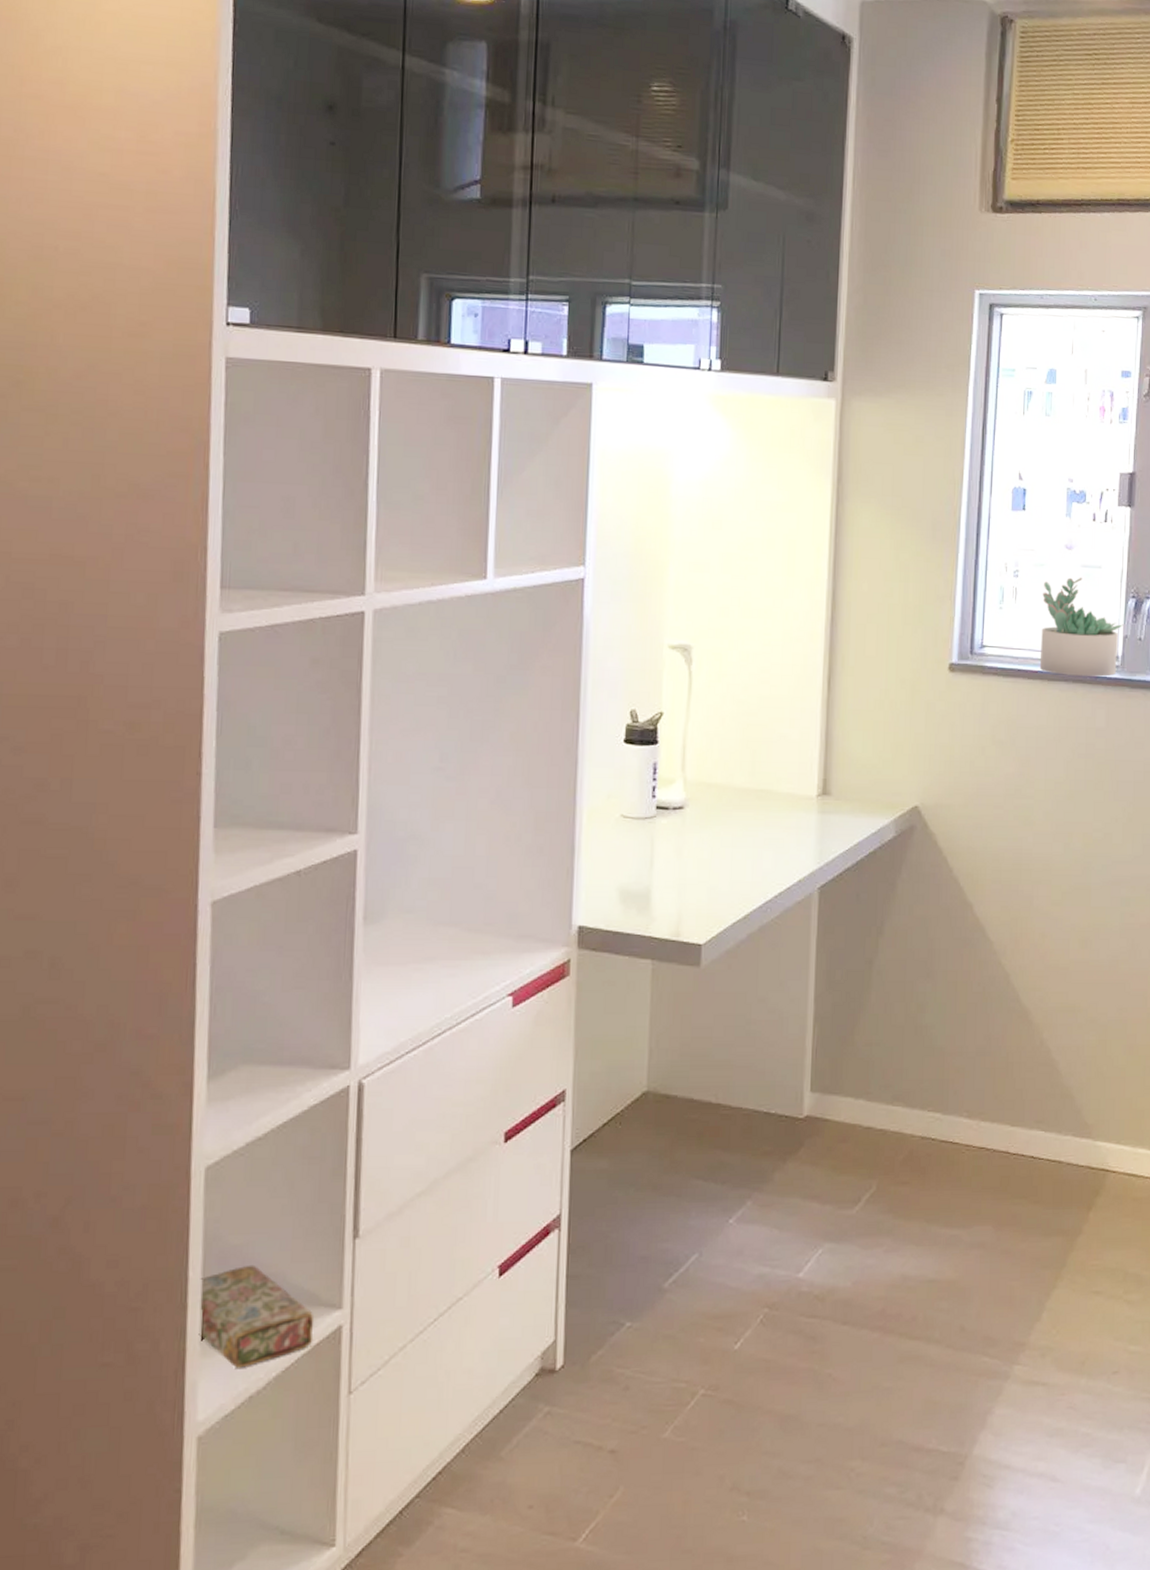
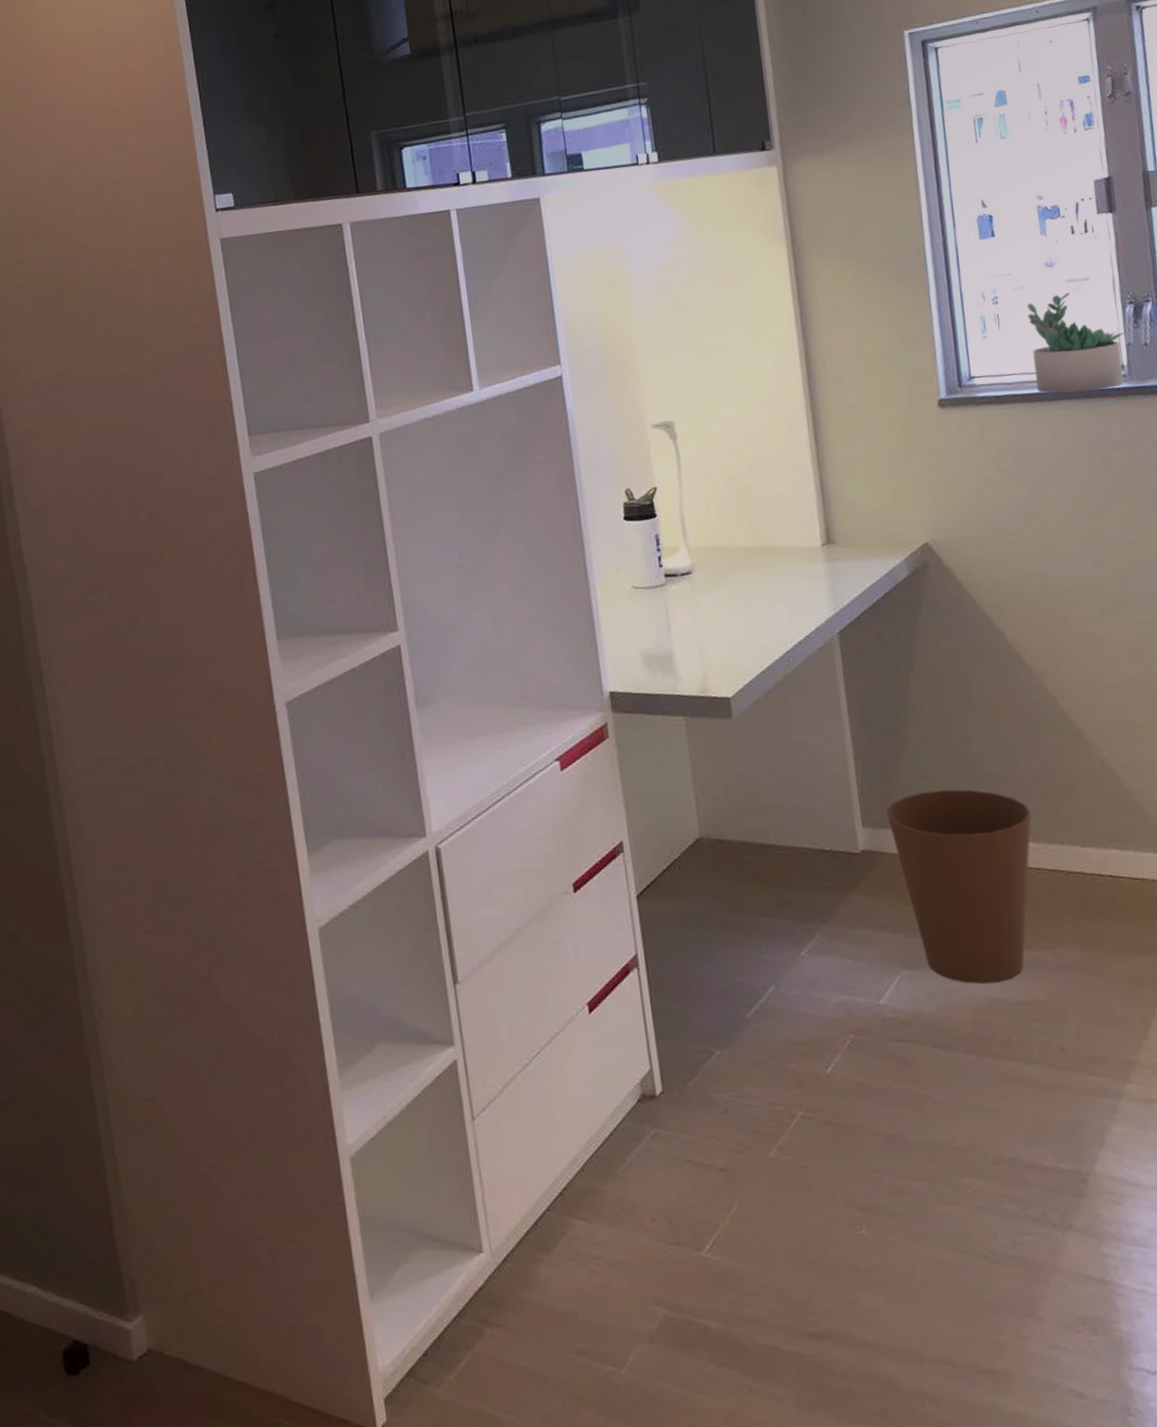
decorative box: present [198,1264,314,1368] -> none [330,1010,434,1099]
trash bin: none [836,1059,971,1260] -> present [886,789,1032,984]

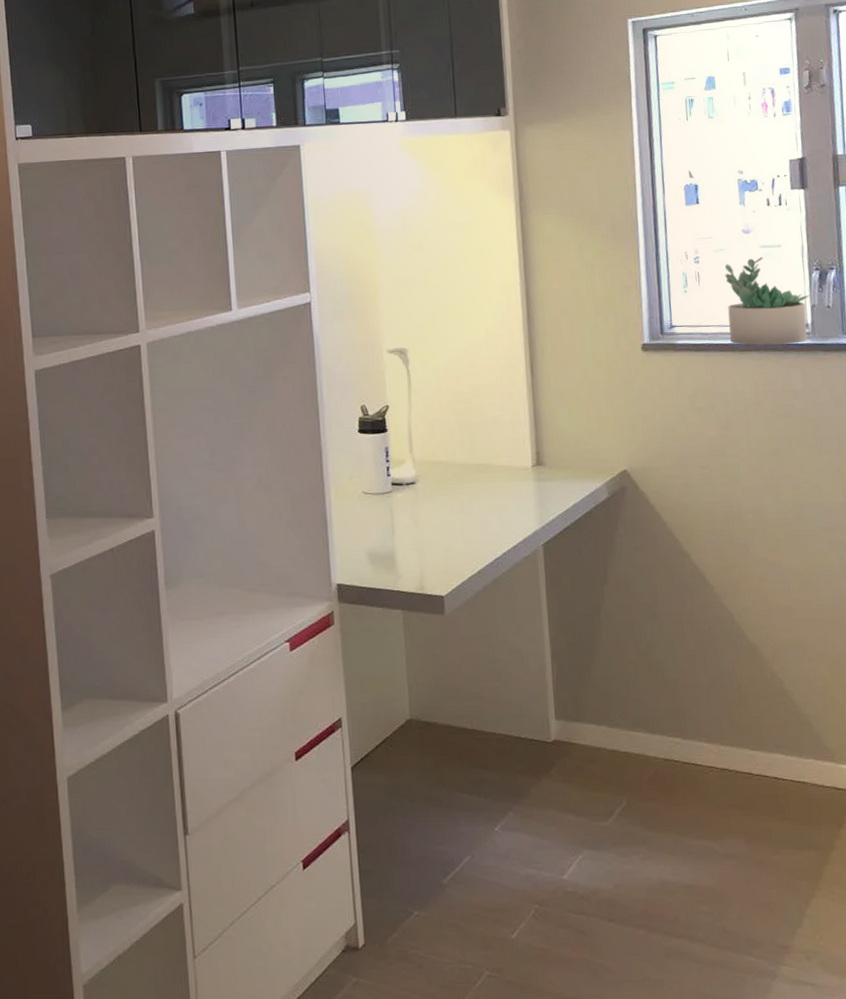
trash bin: present [886,789,1032,984] -> none [577,690,707,867]

